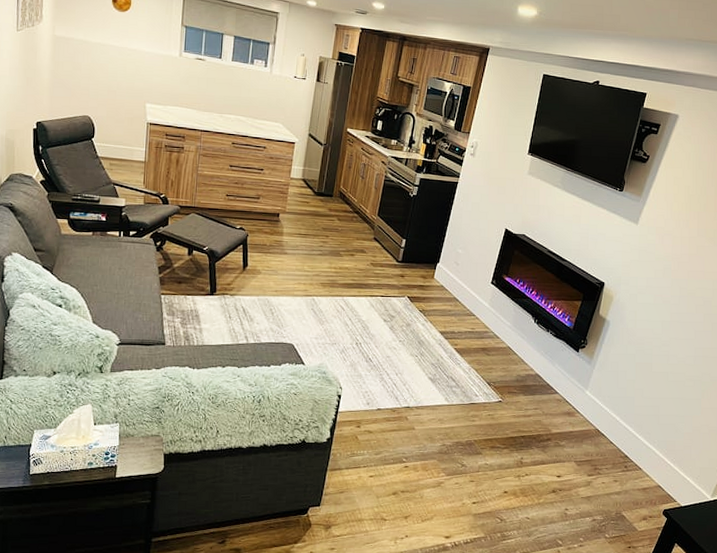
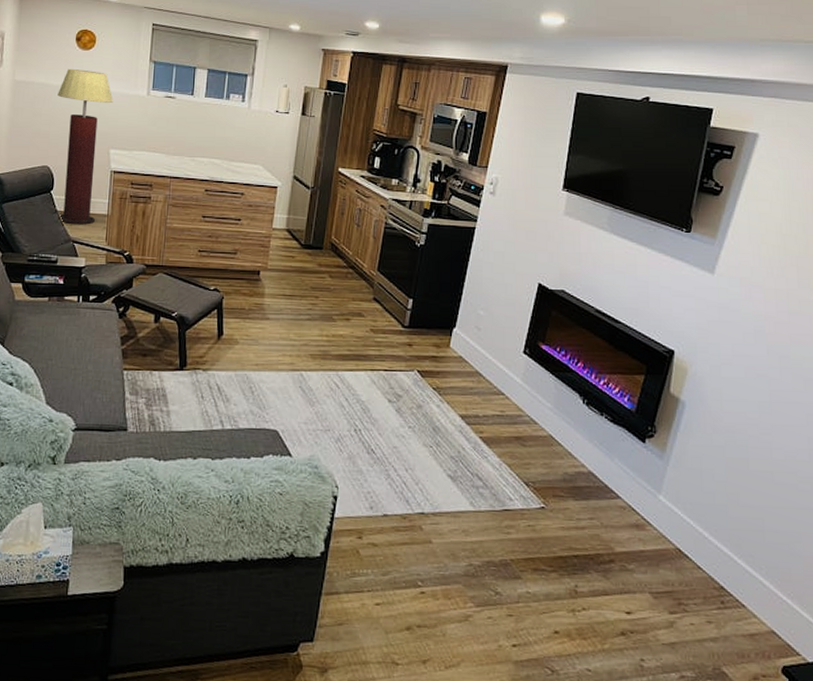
floor lamp: none [96,27,148,170] -> present [57,68,113,225]

